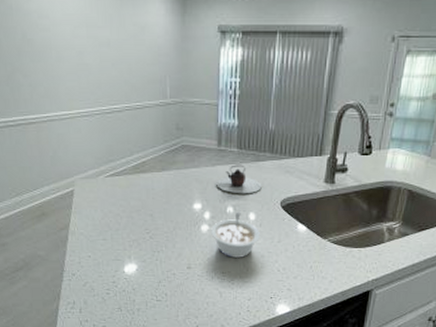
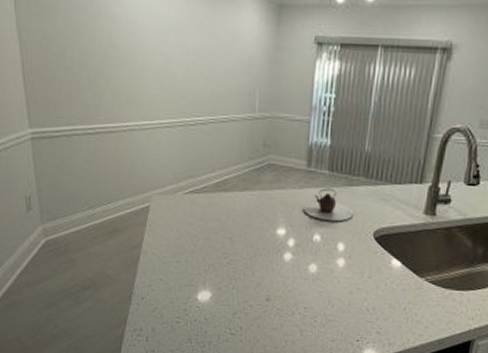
legume: present [211,211,260,259] -> none [295,240,349,294]

